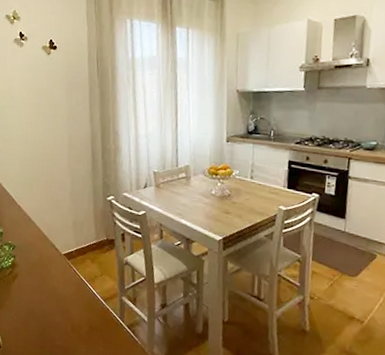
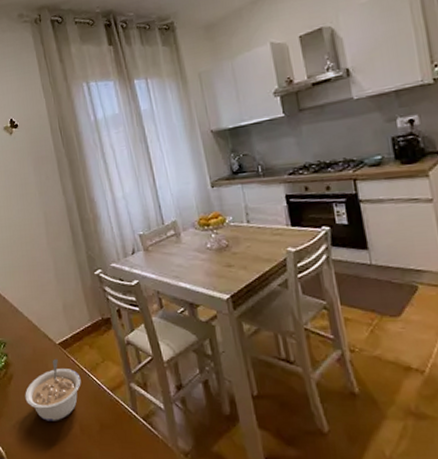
legume: none [26,266,79,319] -> present [25,358,81,421]

